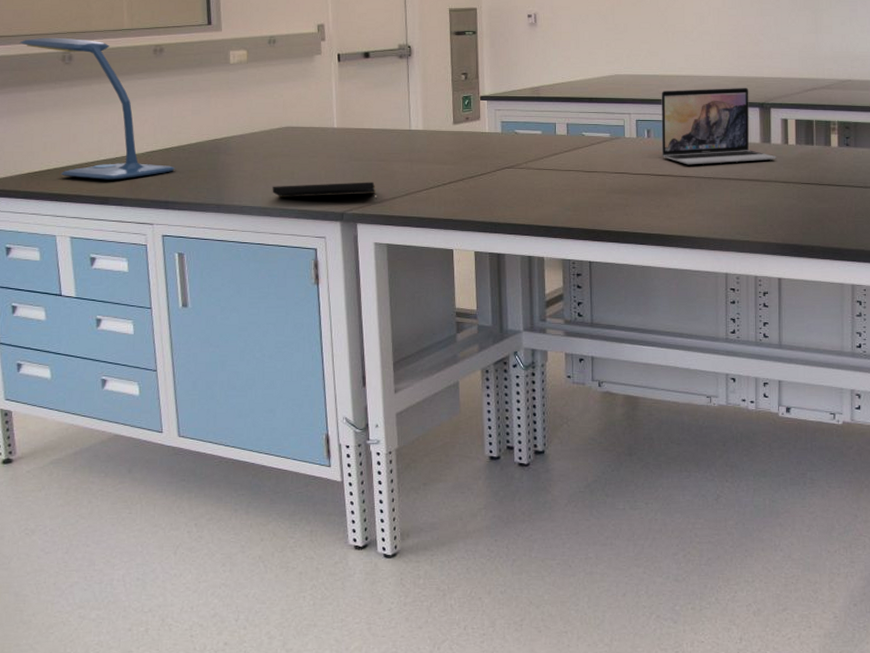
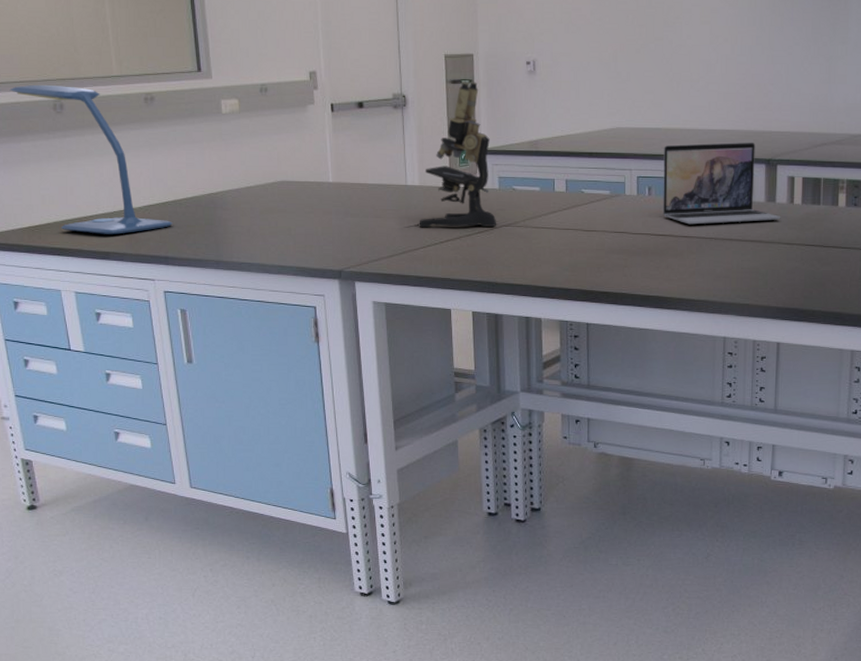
notepad: present [272,182,377,200] -> none [270,239,374,257]
microscope: none [422,33,500,171] -> present [419,82,497,228]

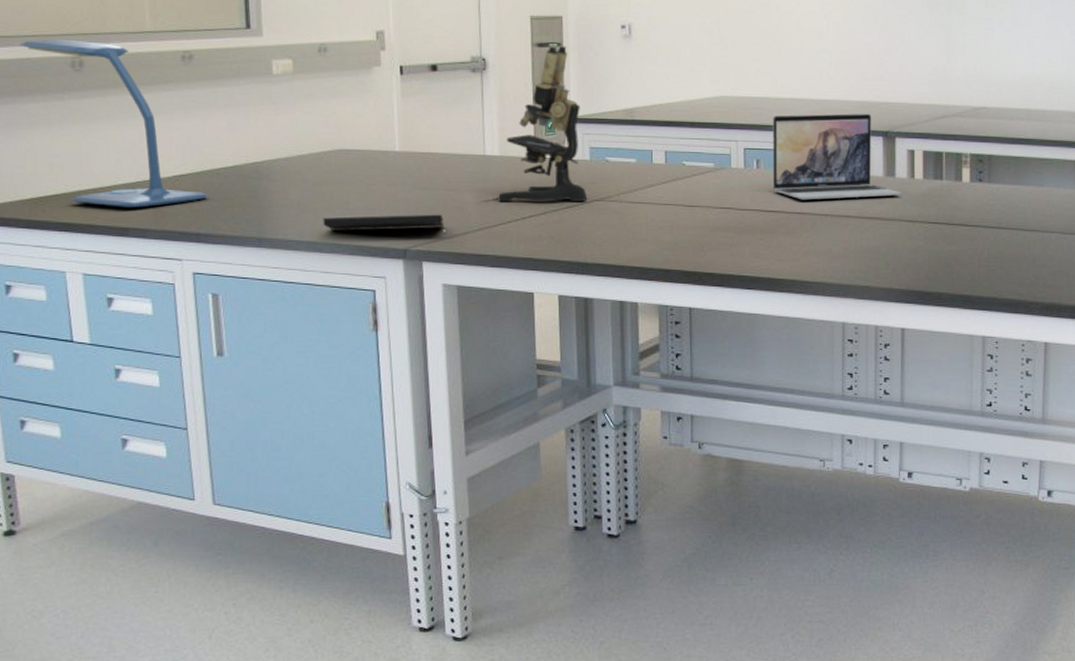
notepad: none [270,239,374,257] -> present [323,214,446,235]

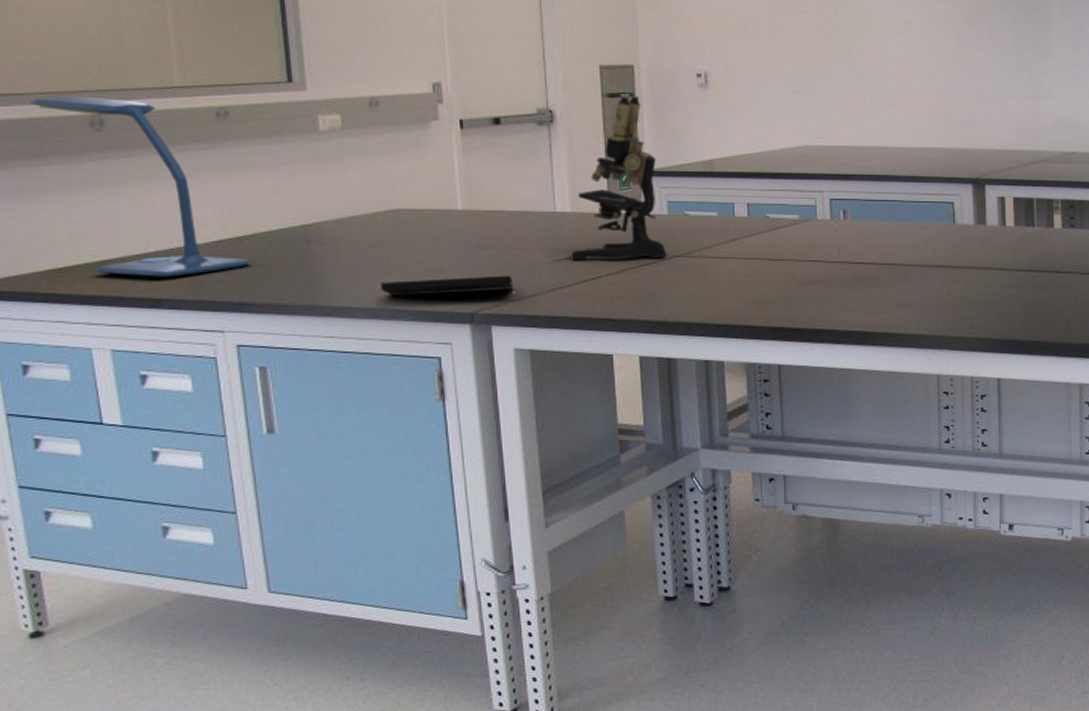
laptop: present [772,113,901,200] -> none [858,160,993,251]

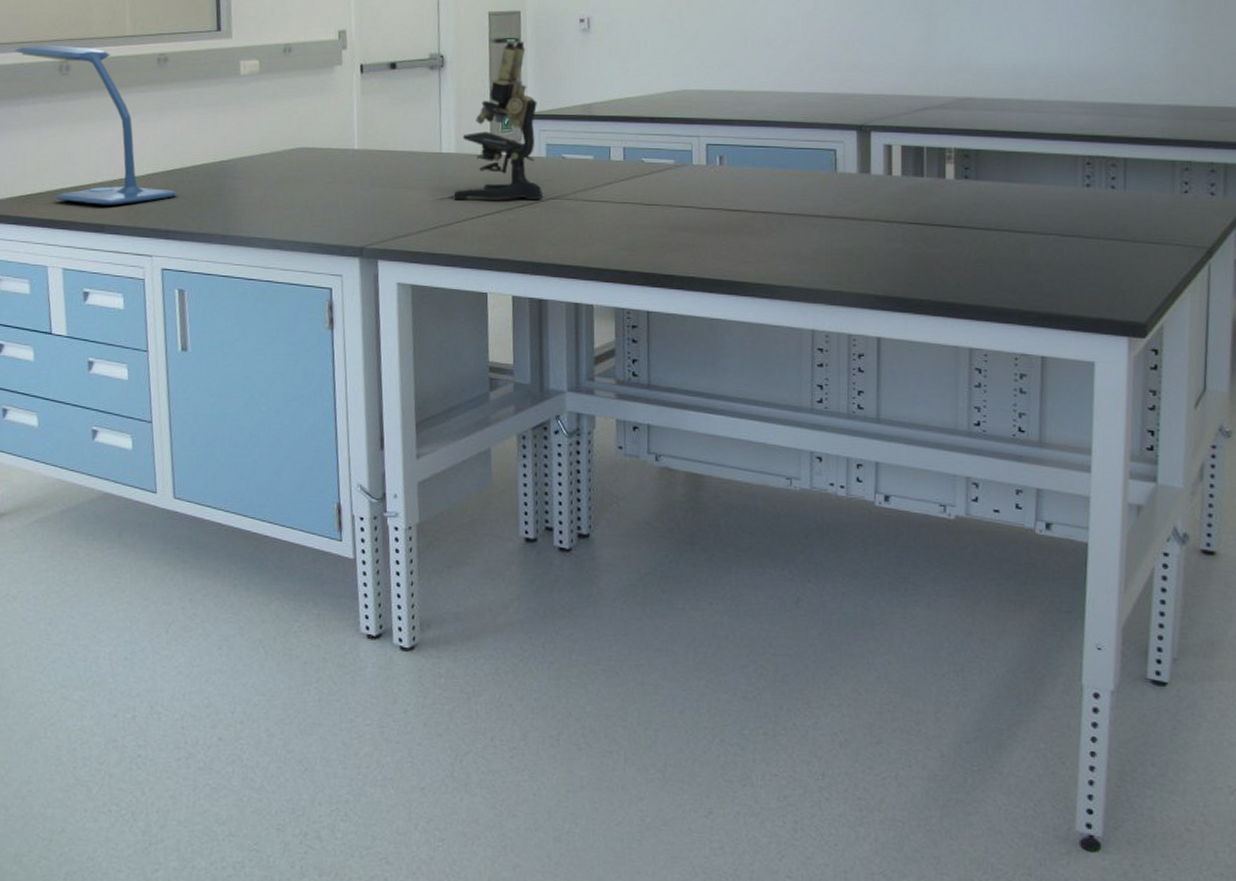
notepad: present [380,275,516,297] -> none [283,212,401,233]

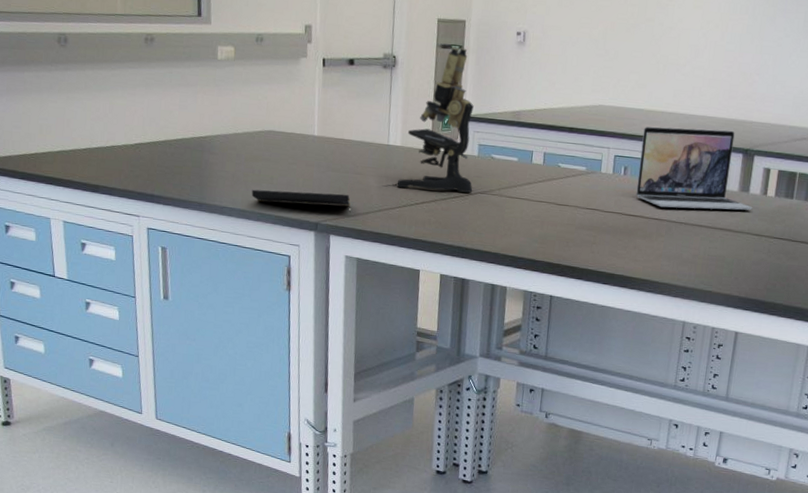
desk lamp: present [14,46,178,205] -> none [18,16,161,169]
notepad: none [283,212,401,233] -> present [251,189,351,213]
laptop: none [736,106,877,199] -> present [636,126,753,211]

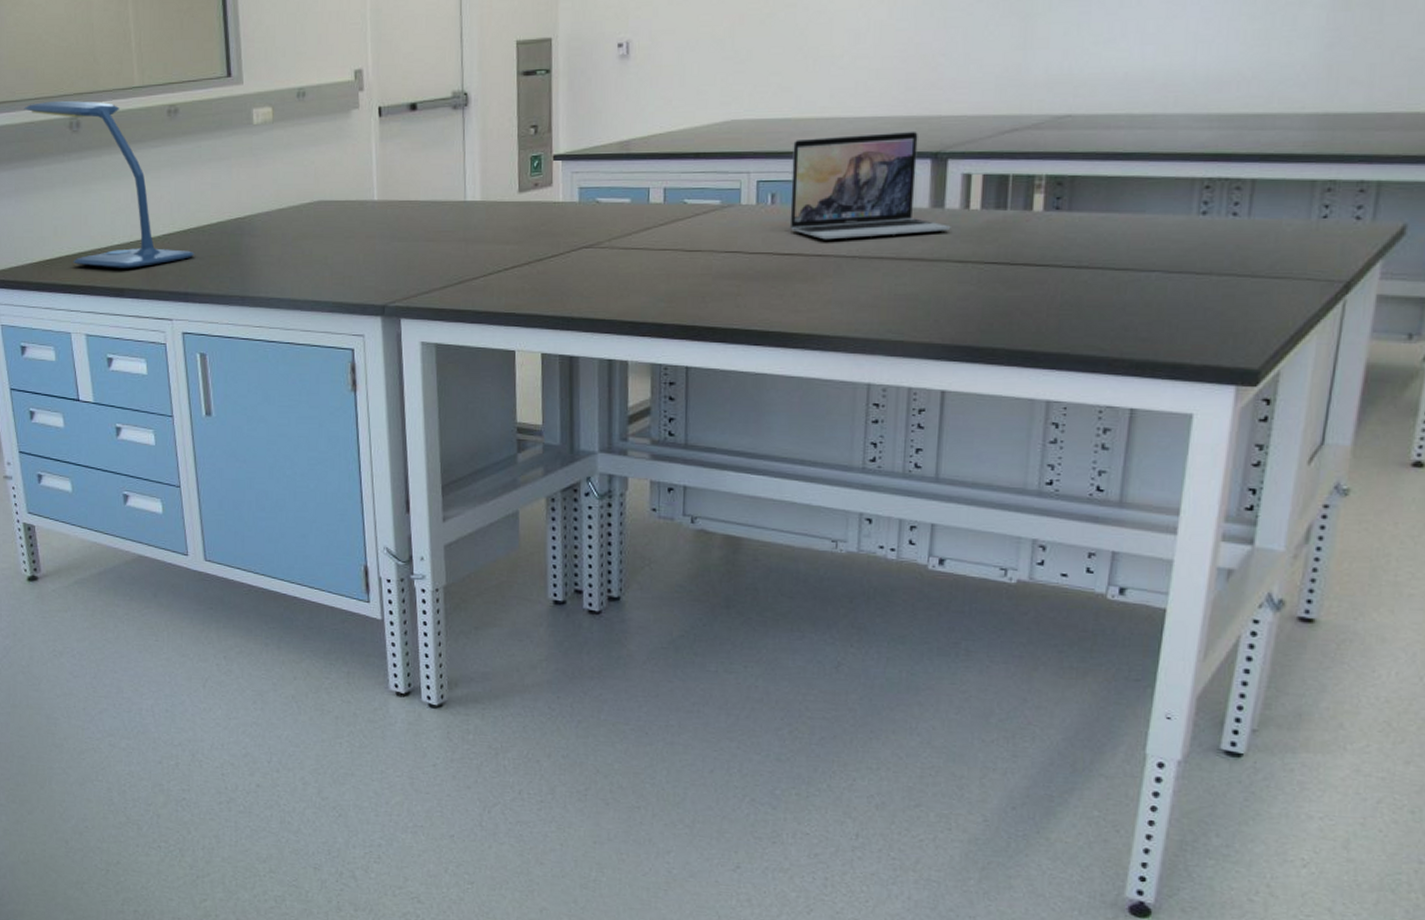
desk lamp: none [18,16,161,169] -> present [24,101,194,268]
notepad: present [251,189,351,213] -> none [303,267,424,289]
microscope: present [396,47,474,193] -> none [479,72,576,253]

